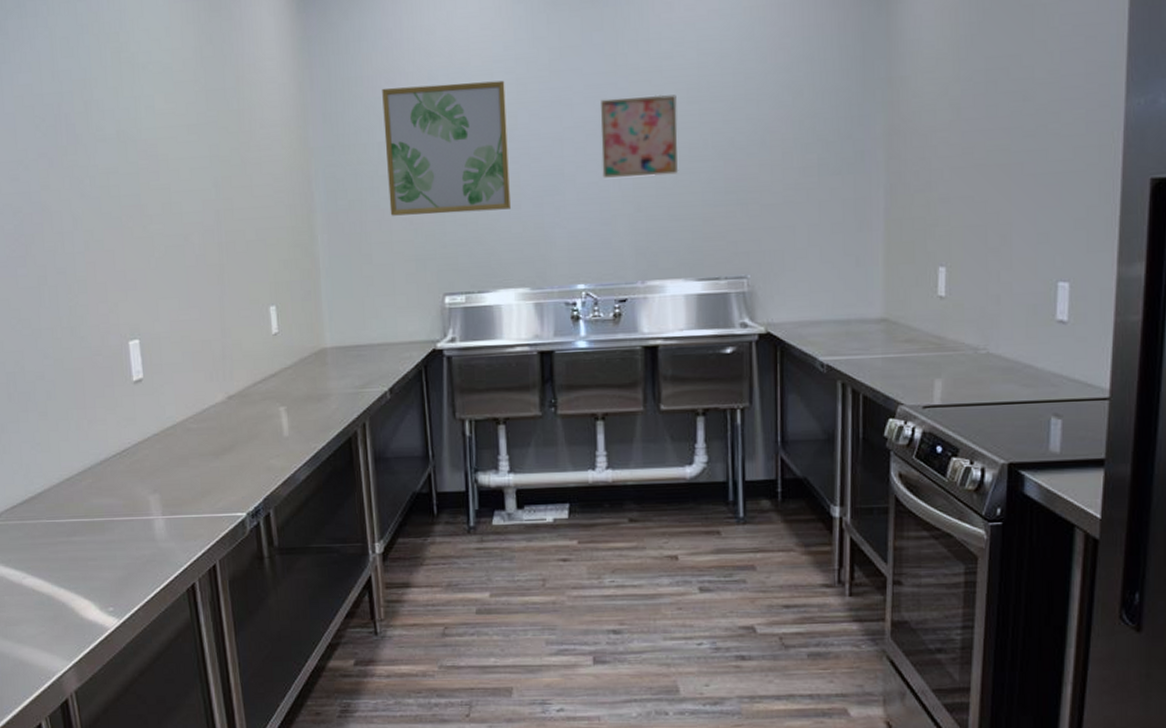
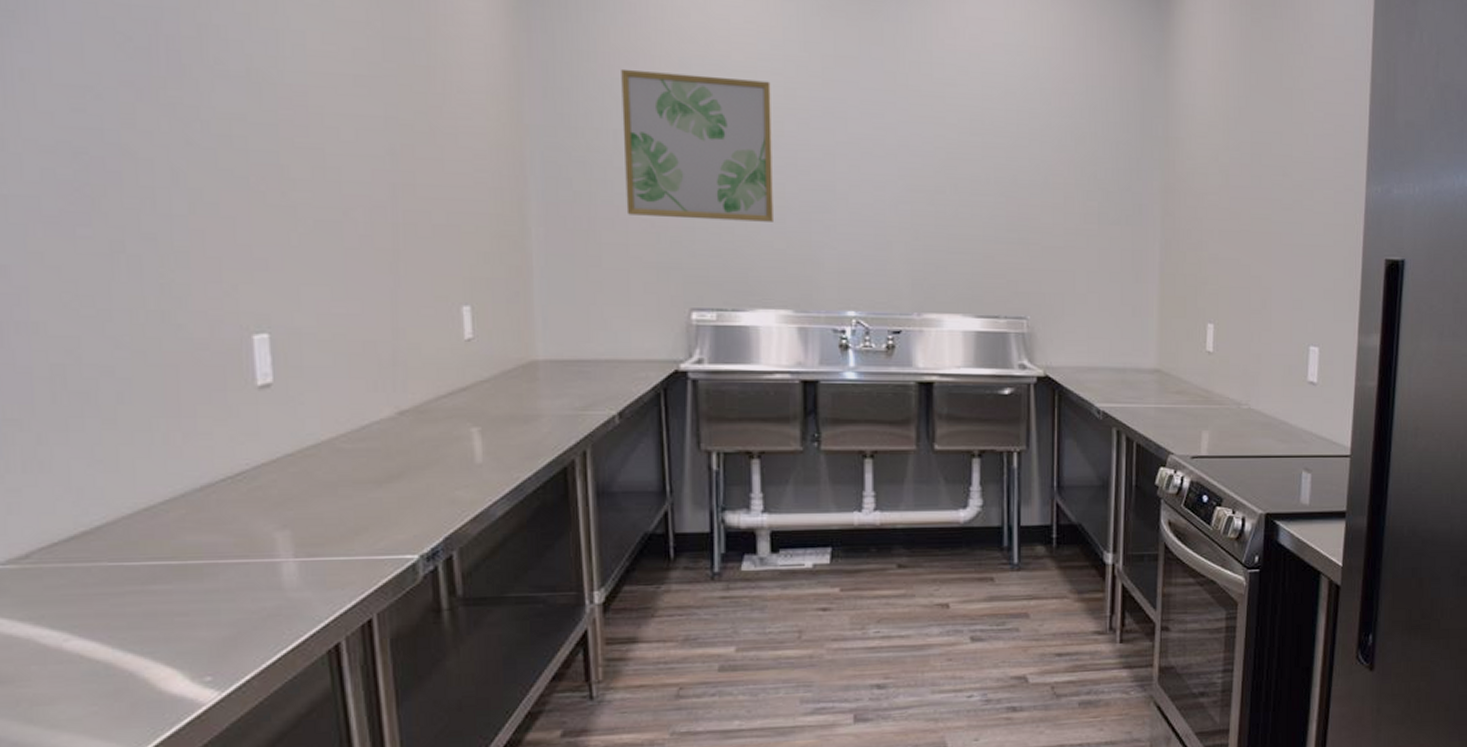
wall art: present [600,94,679,179] -> none [877,117,960,206]

